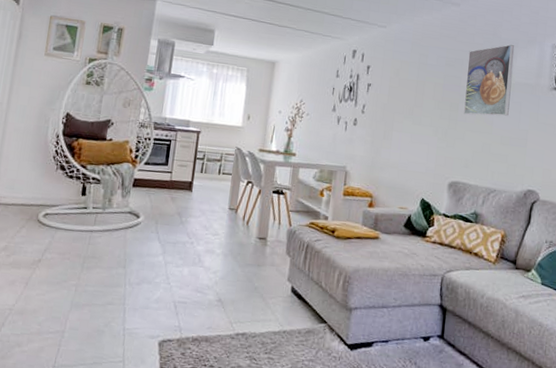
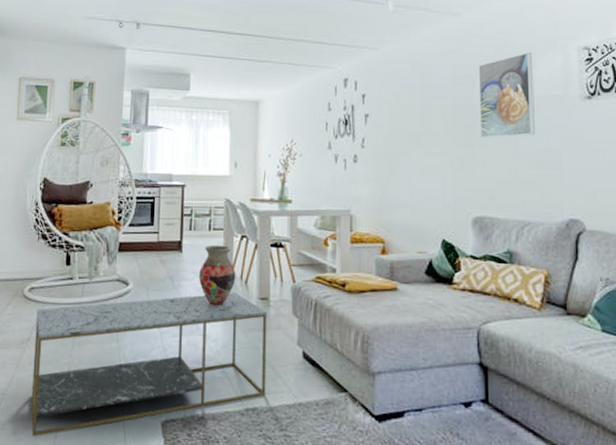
coffee table: none [35,231,264,349] -> present [31,292,267,437]
vase: none [204,187,239,243] -> present [198,244,236,307]

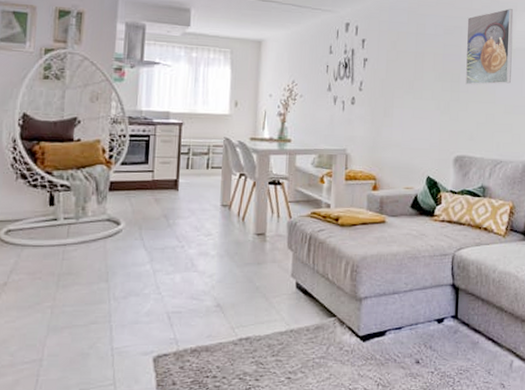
coffee table: present [31,292,267,437] -> none [8,229,263,383]
vase: present [198,244,236,307] -> none [194,183,233,243]

